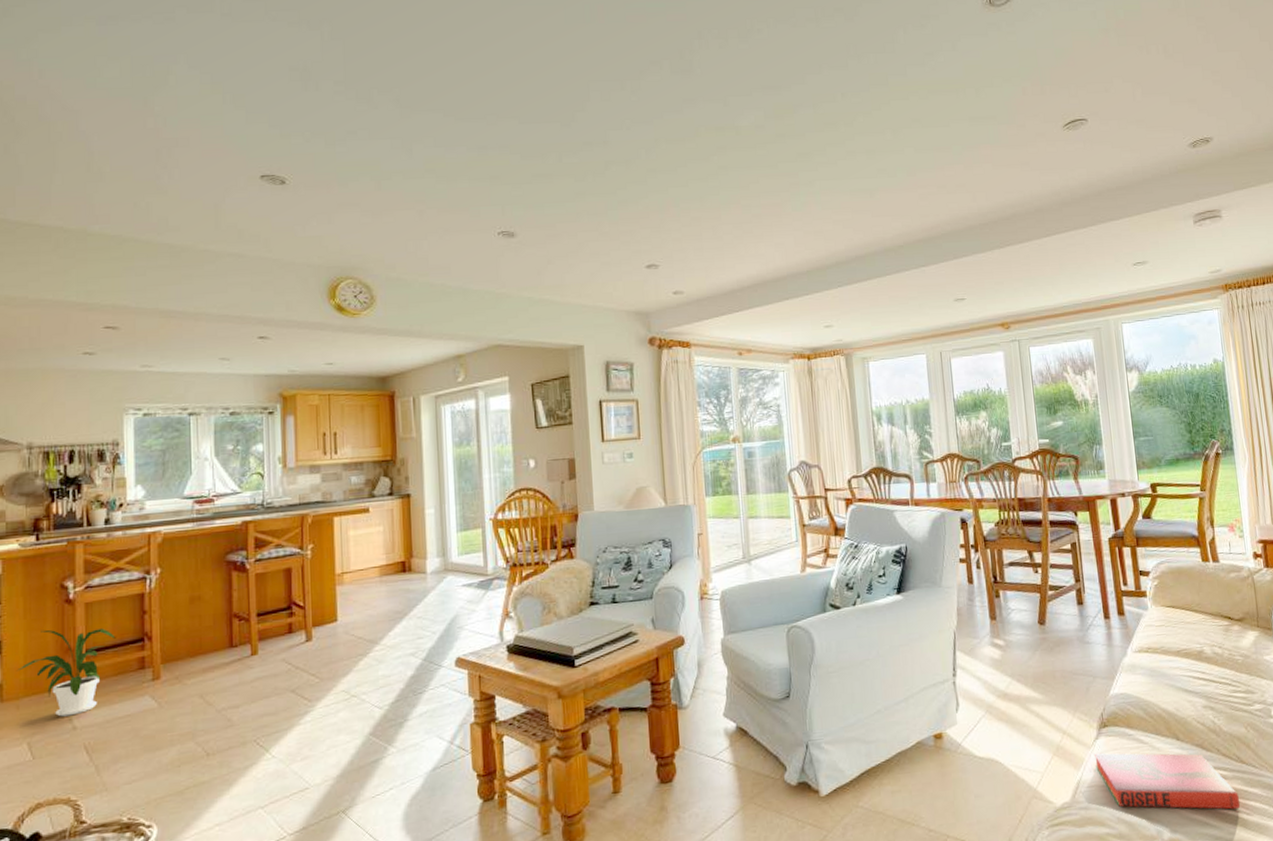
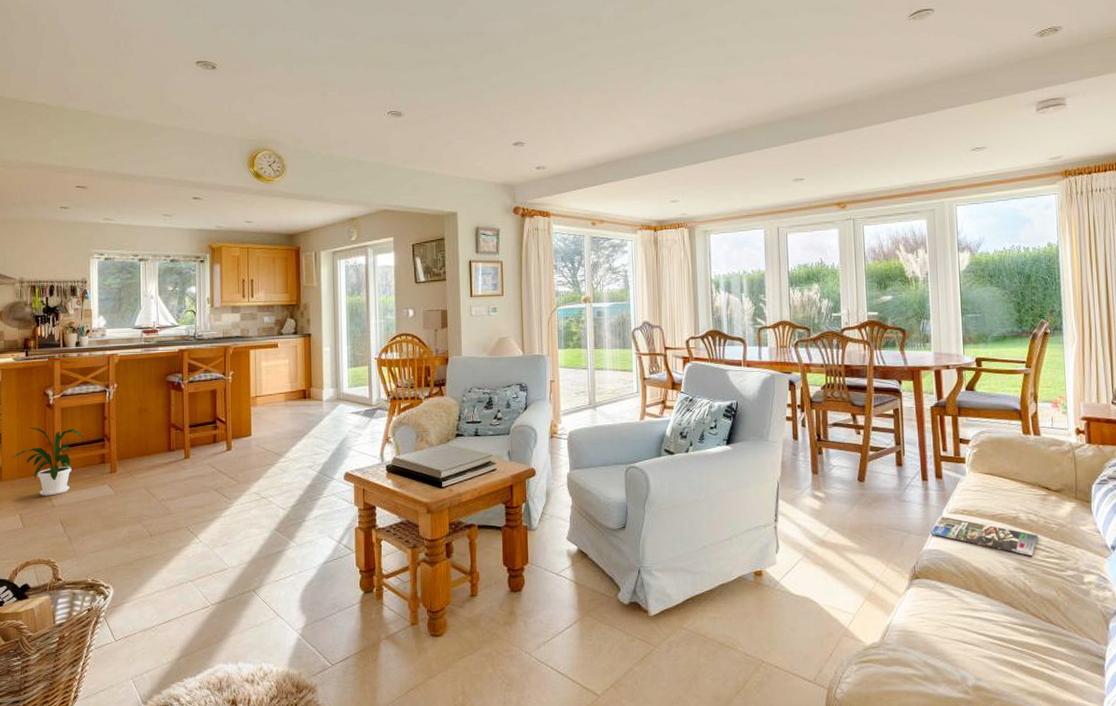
hardback book: present [1093,753,1241,810] -> none [904,601,1046,666]
magazine: none [1116,656,1224,693] -> present [930,516,1038,557]

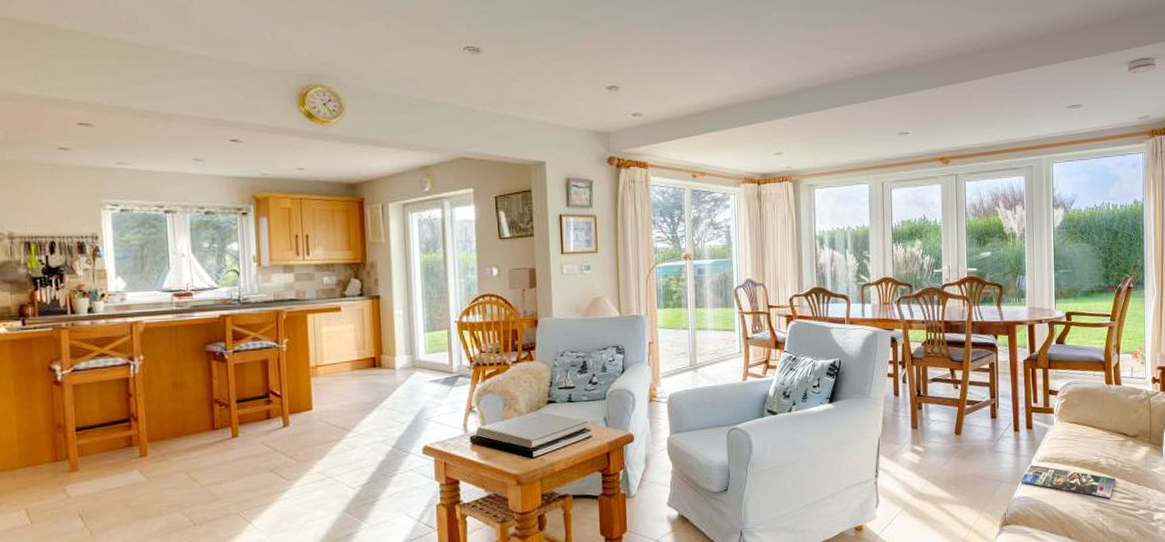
house plant: present [11,427,84,496] -> none [10,408,104,487]

